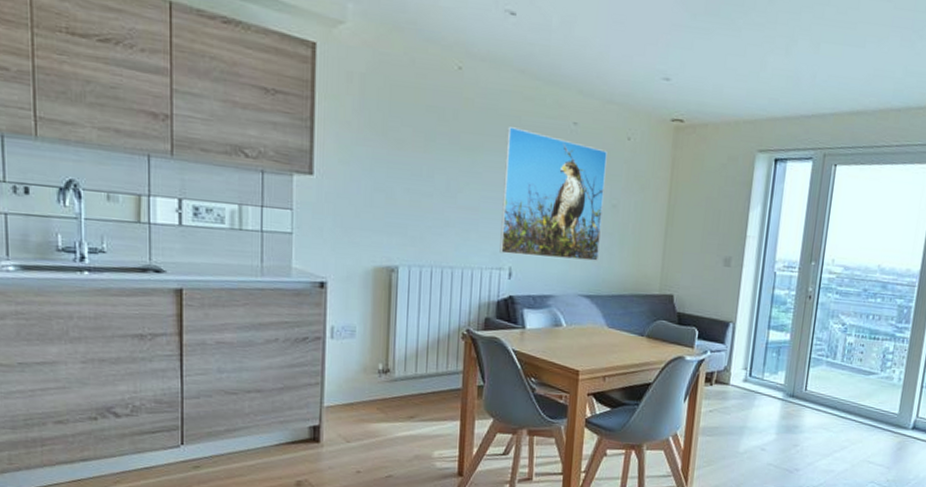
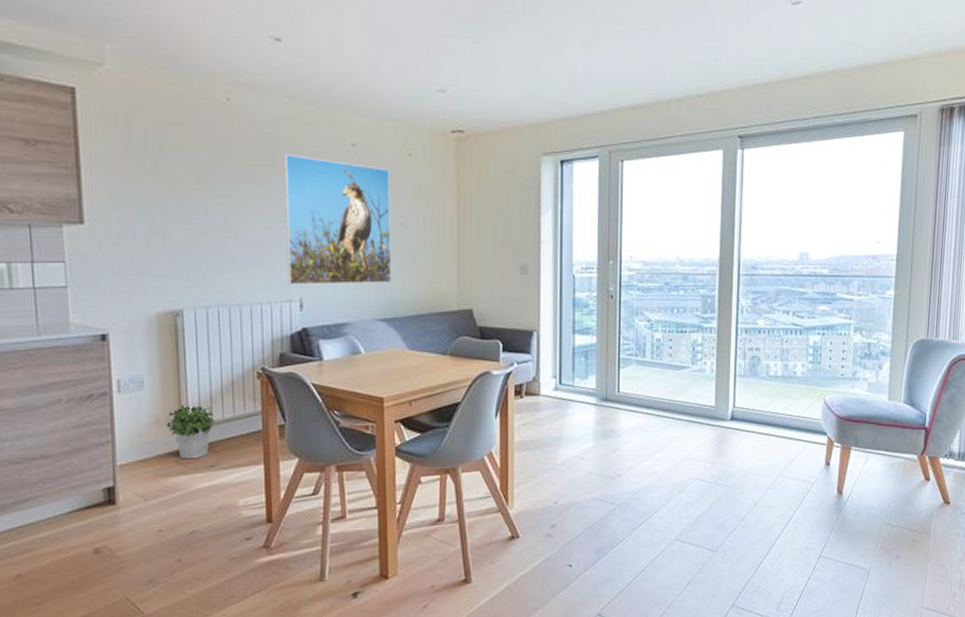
potted plant: none [373,355,418,409] -> present [167,403,215,460]

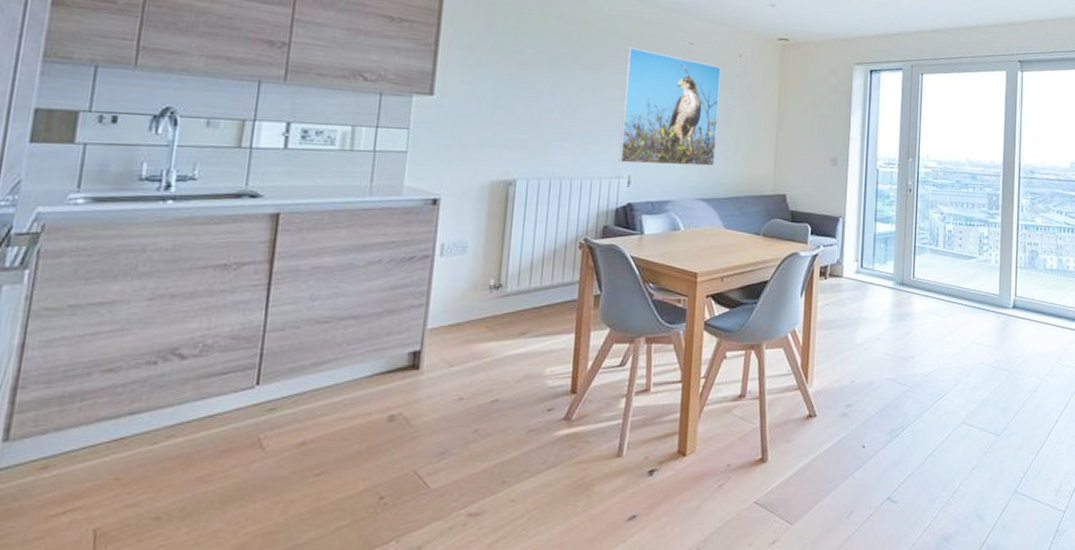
potted plant: present [167,403,215,460] -> none [484,269,532,326]

